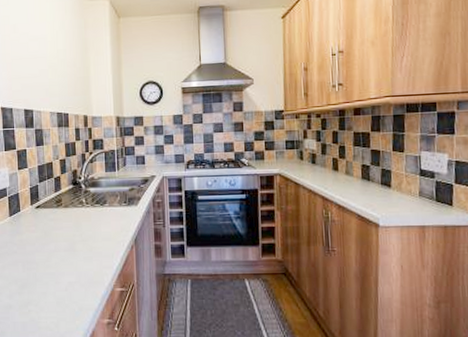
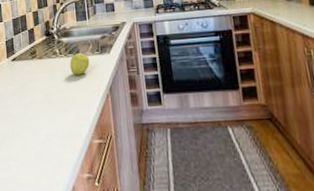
apple: none [96,204,117,225] -> present [70,53,90,75]

